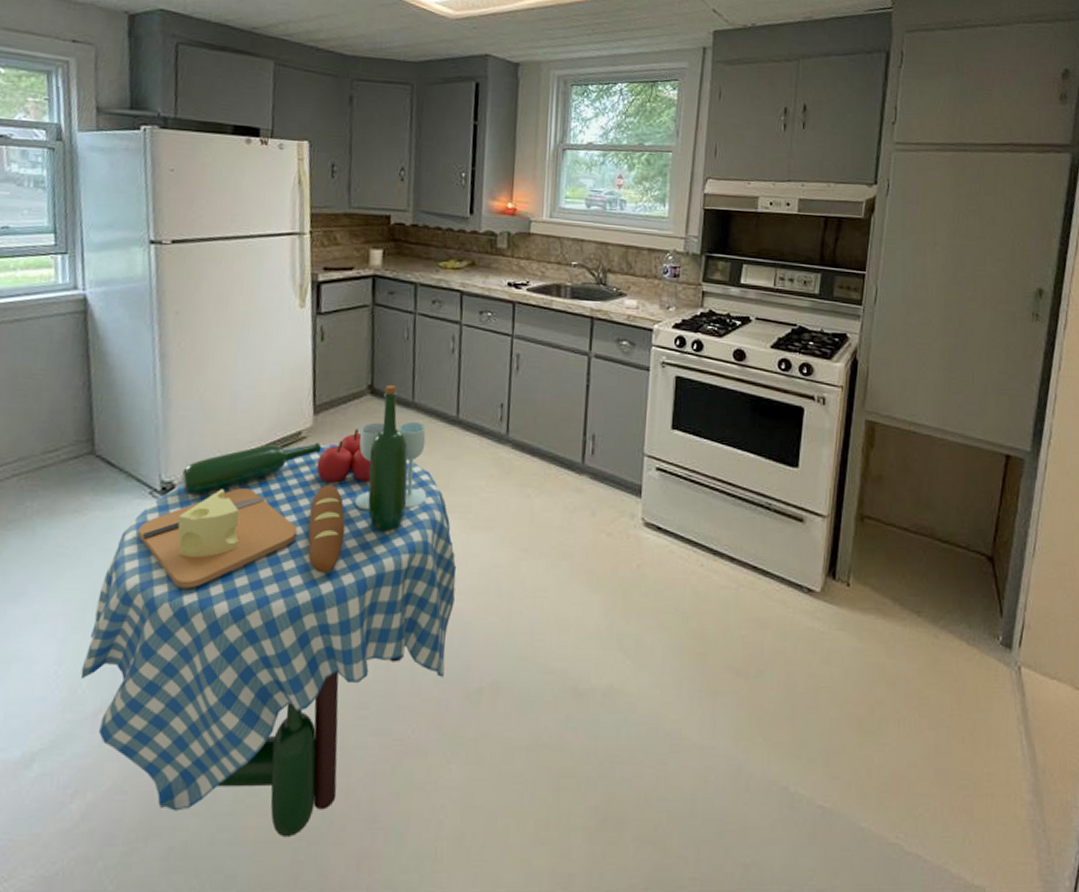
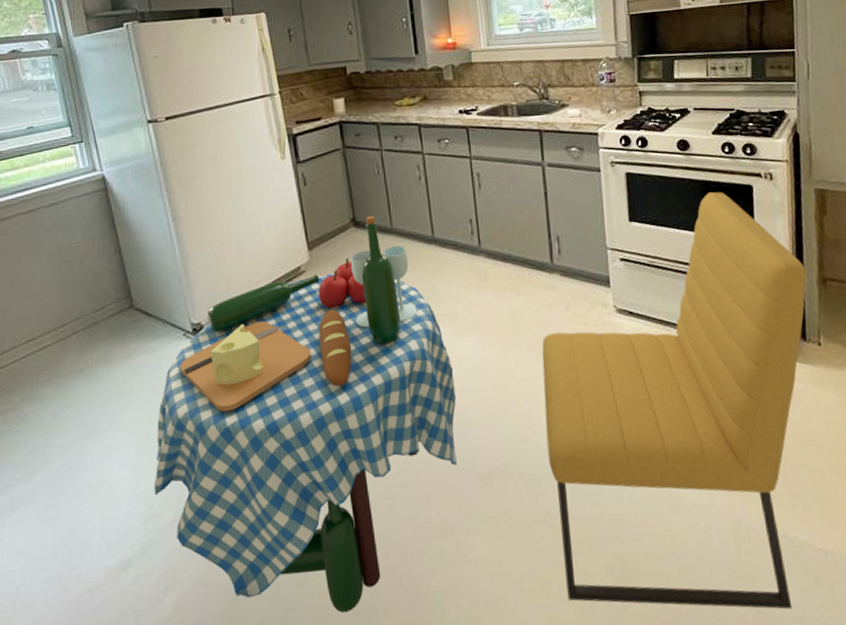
chair: none [544,409,846,870] -> present [542,192,808,610]

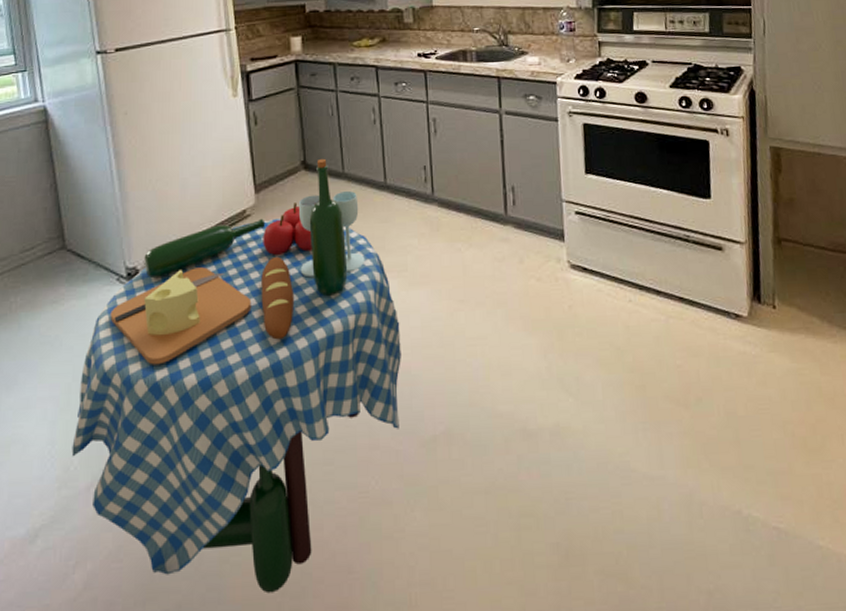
chair: present [542,192,808,610] -> none [492,146,763,594]

